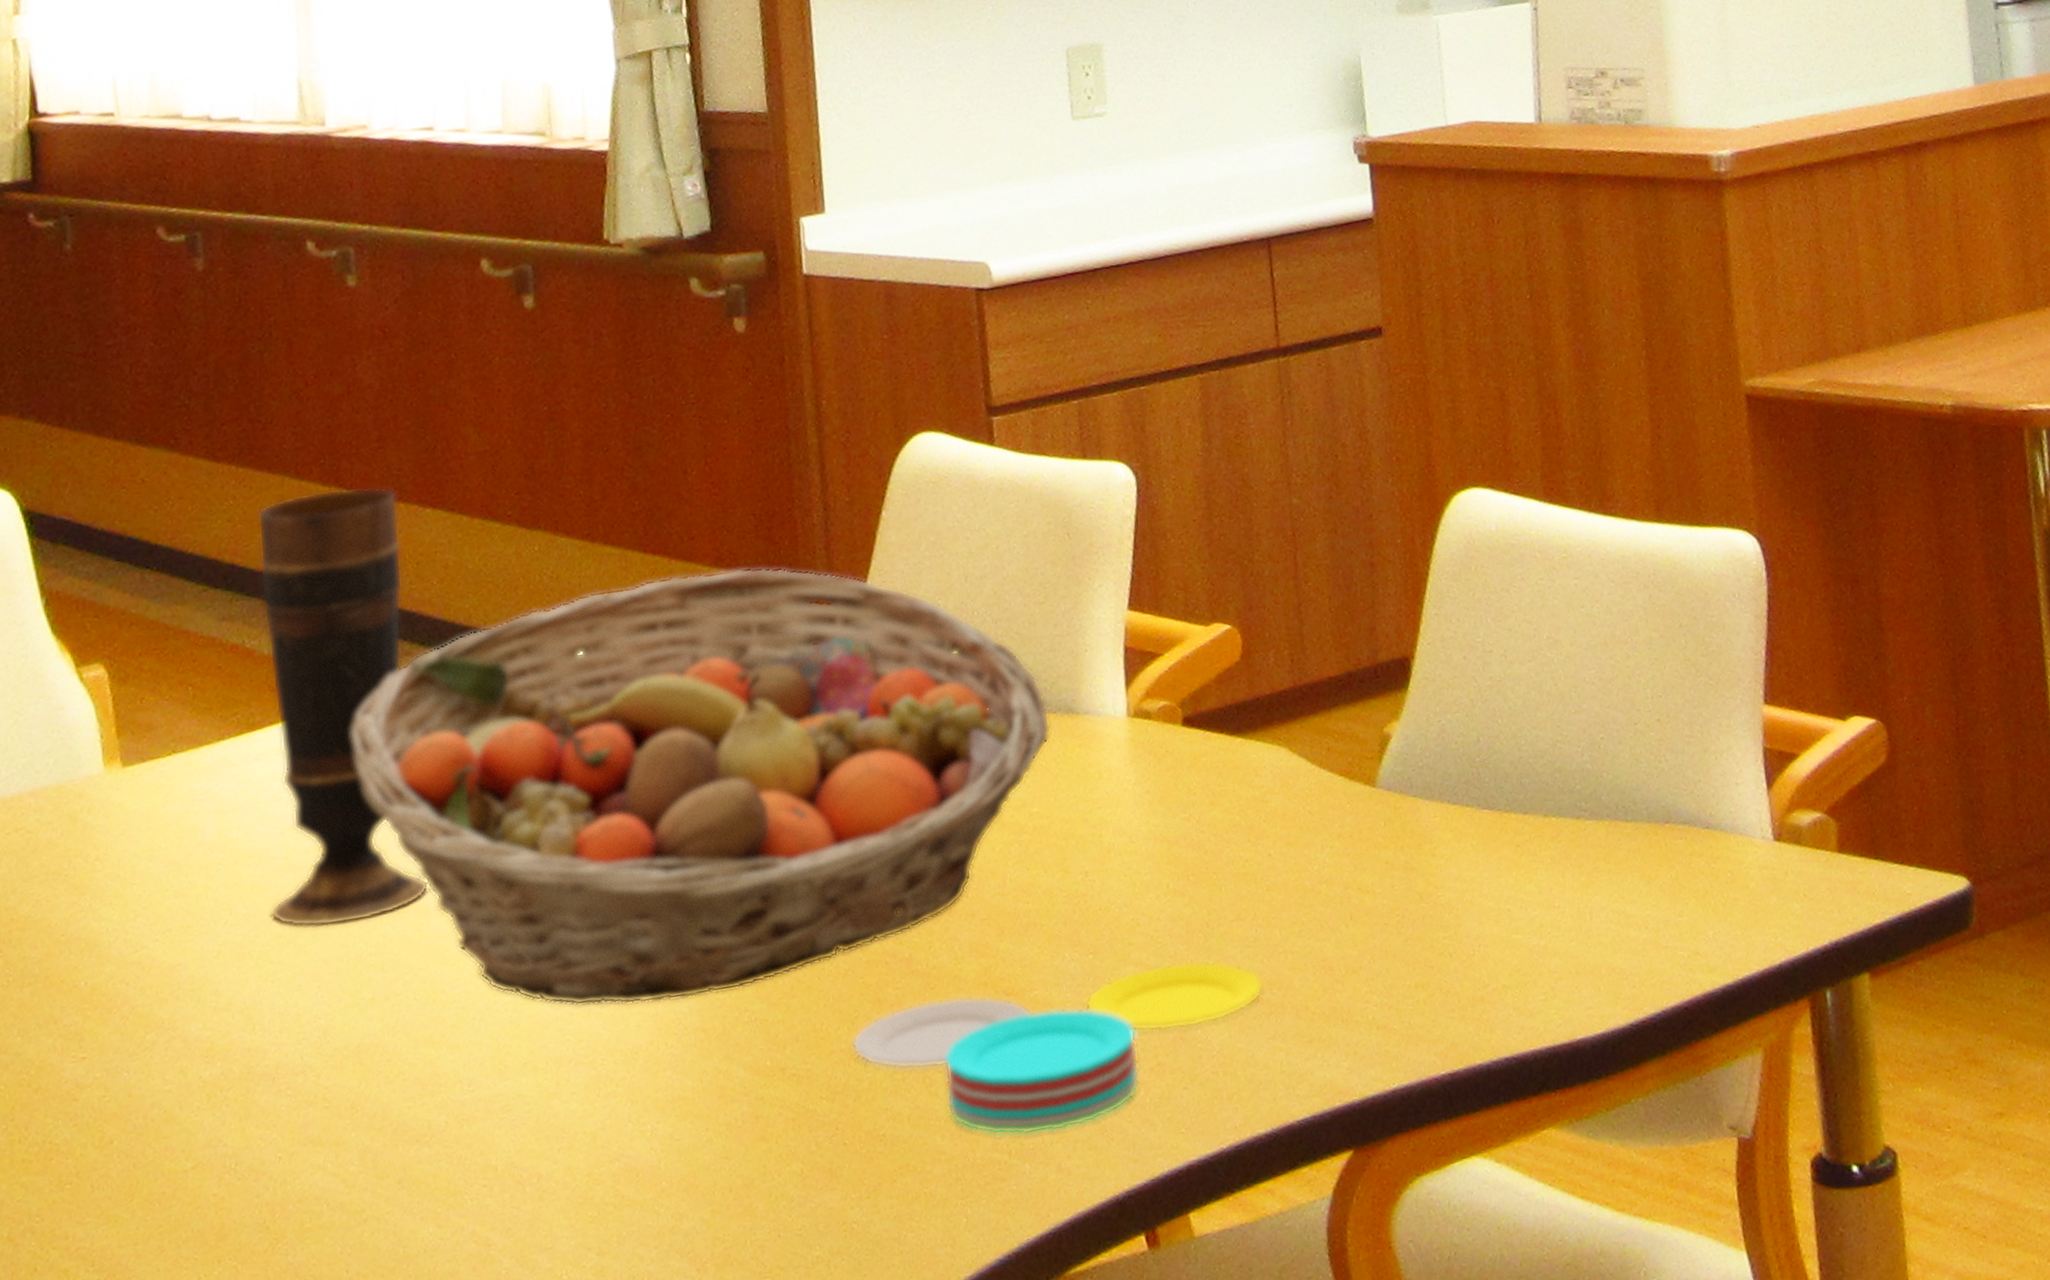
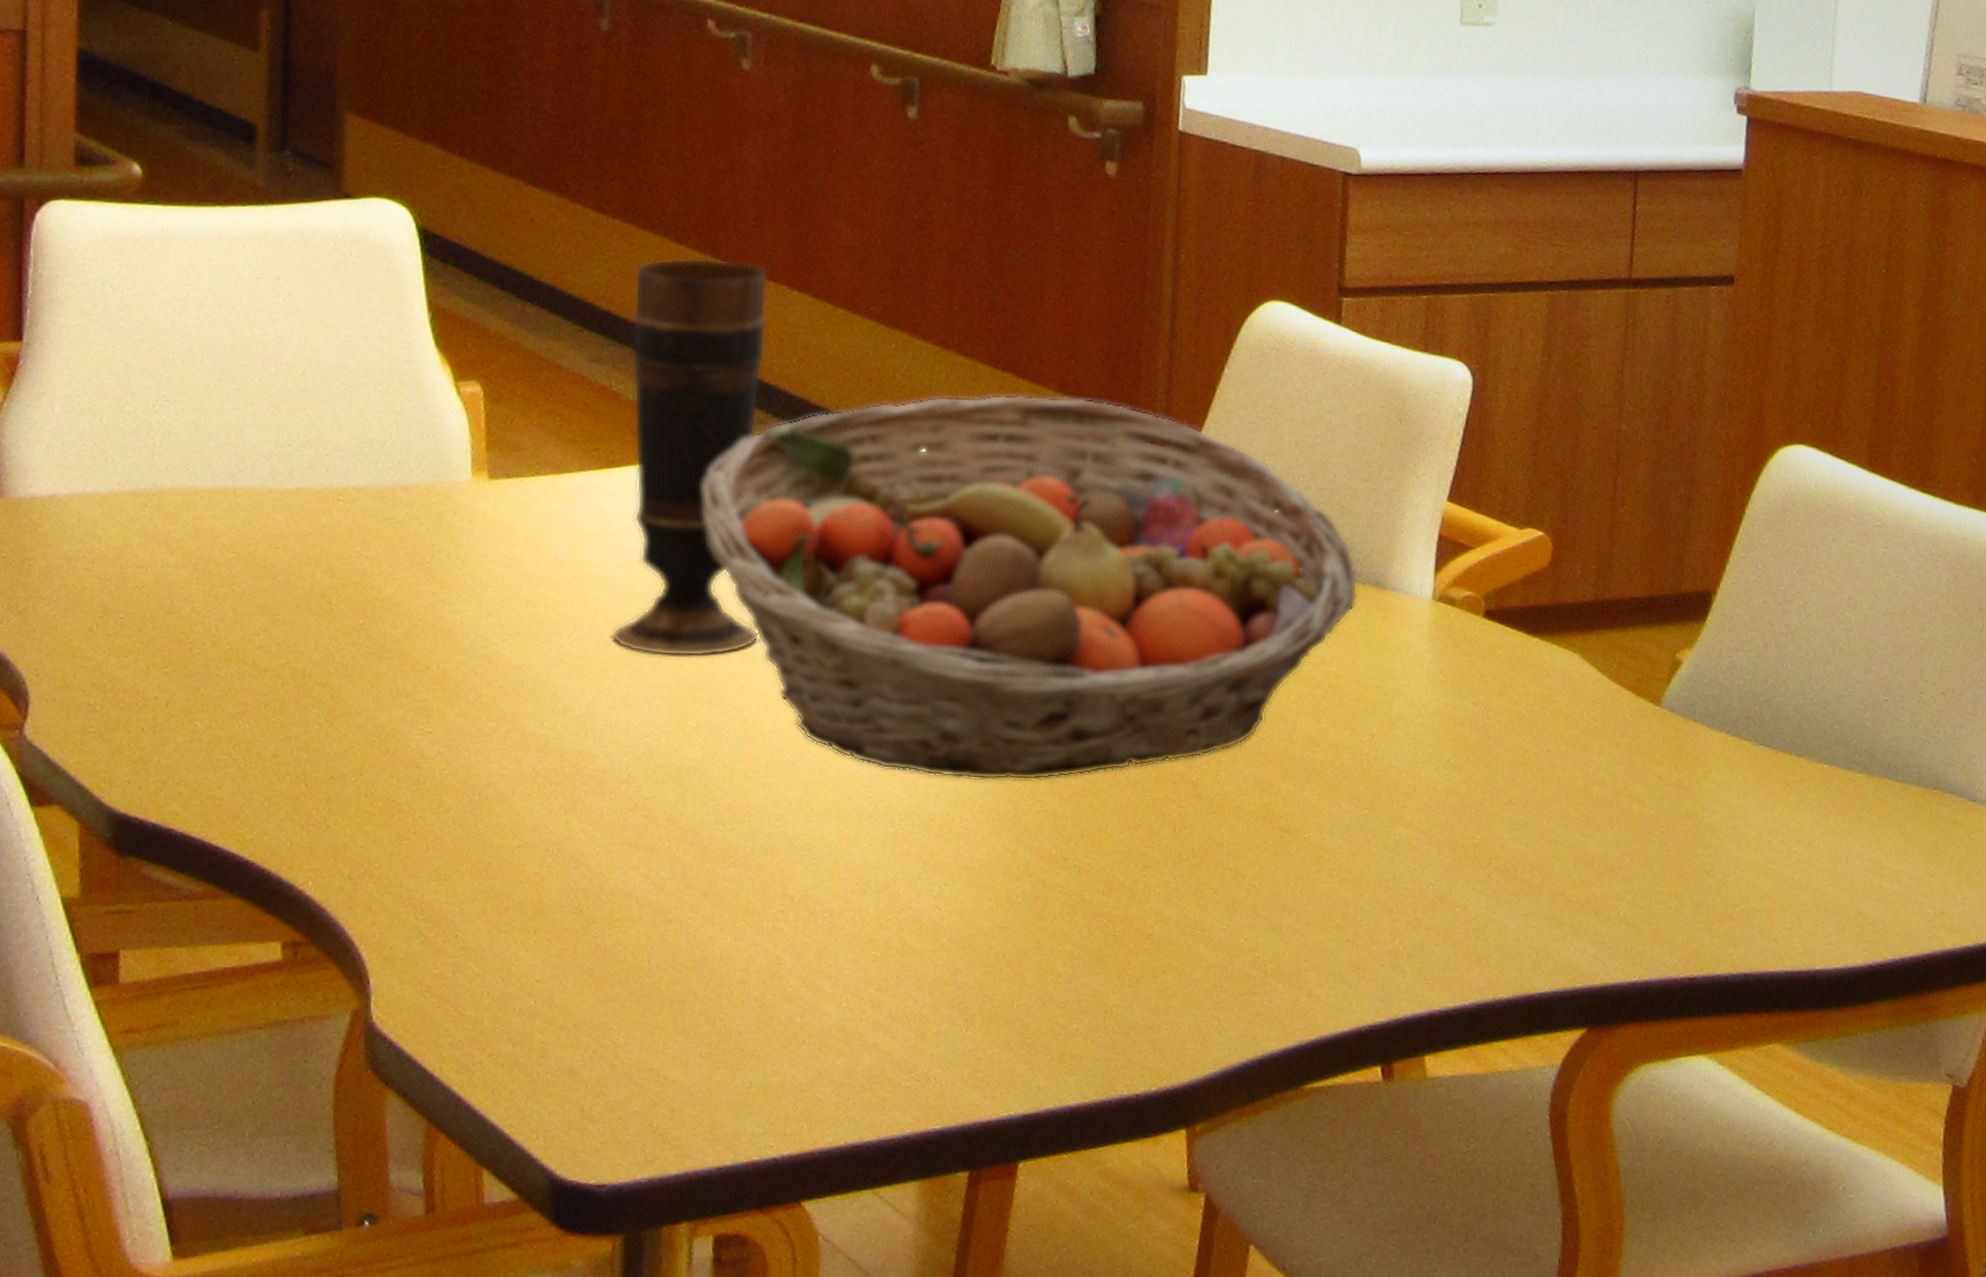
plate: present [851,960,1265,1135] -> none [1131,823,1526,961]

